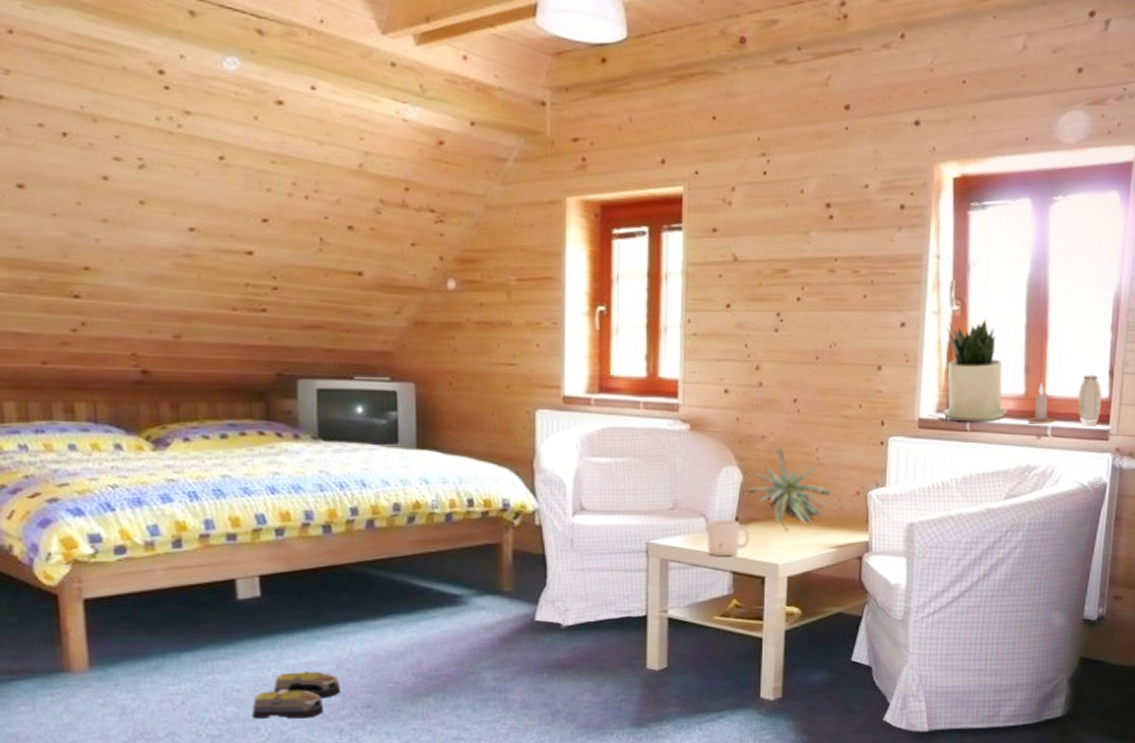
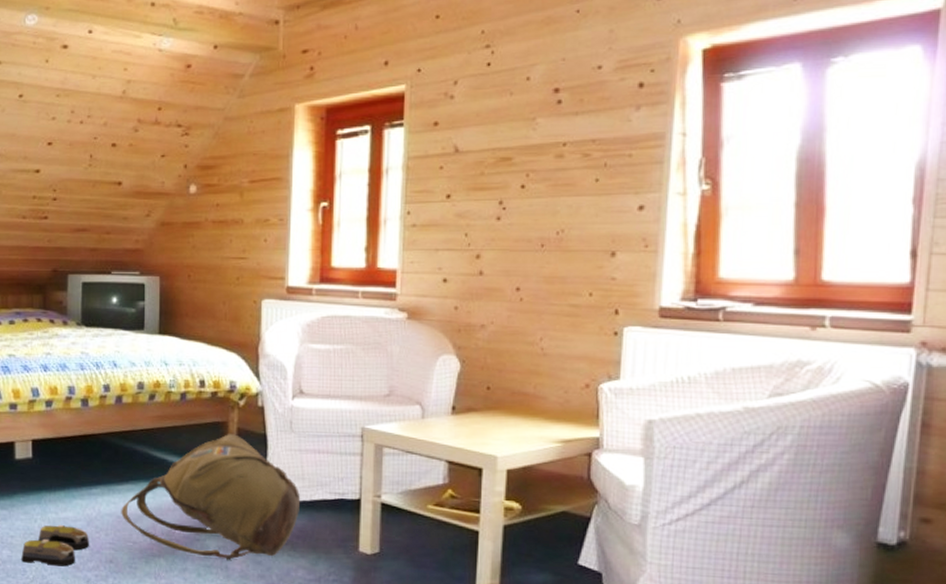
backpack: none [378,556,585,691] -> present [121,434,301,560]
mug: present [706,519,751,557] -> none [421,407,468,446]
plant: present [740,447,833,531] -> none [457,336,559,422]
planter: present [942,319,1007,422] -> none [688,198,771,311]
candle: present [1027,383,1055,424] -> none [797,267,835,313]
vase: present [1078,375,1102,427] -> none [867,256,901,317]

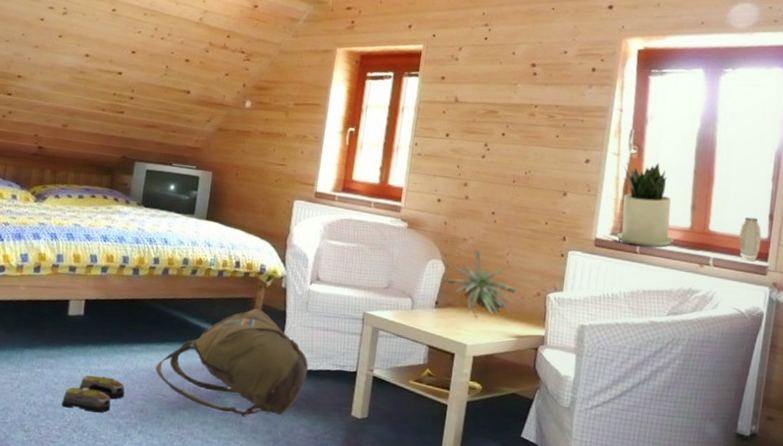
plant: none [457,336,559,422] -> present [441,248,518,318]
planter: none [688,198,771,311] -> present [616,162,674,247]
vase: none [867,256,901,317] -> present [739,217,762,262]

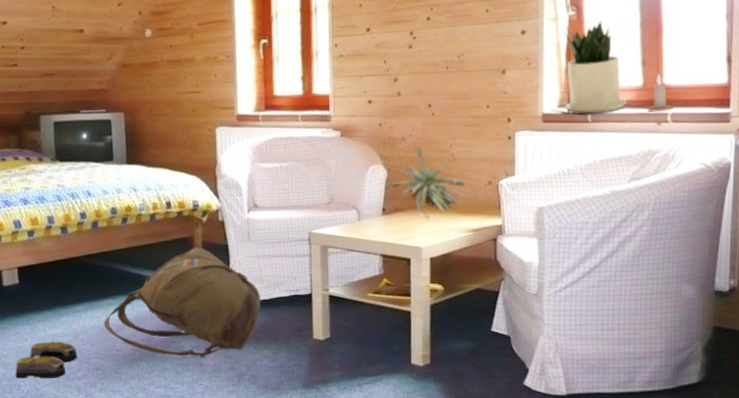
candle: none [691,220,717,255] -> present [647,74,674,112]
vase: present [739,217,762,262] -> none [697,62,721,112]

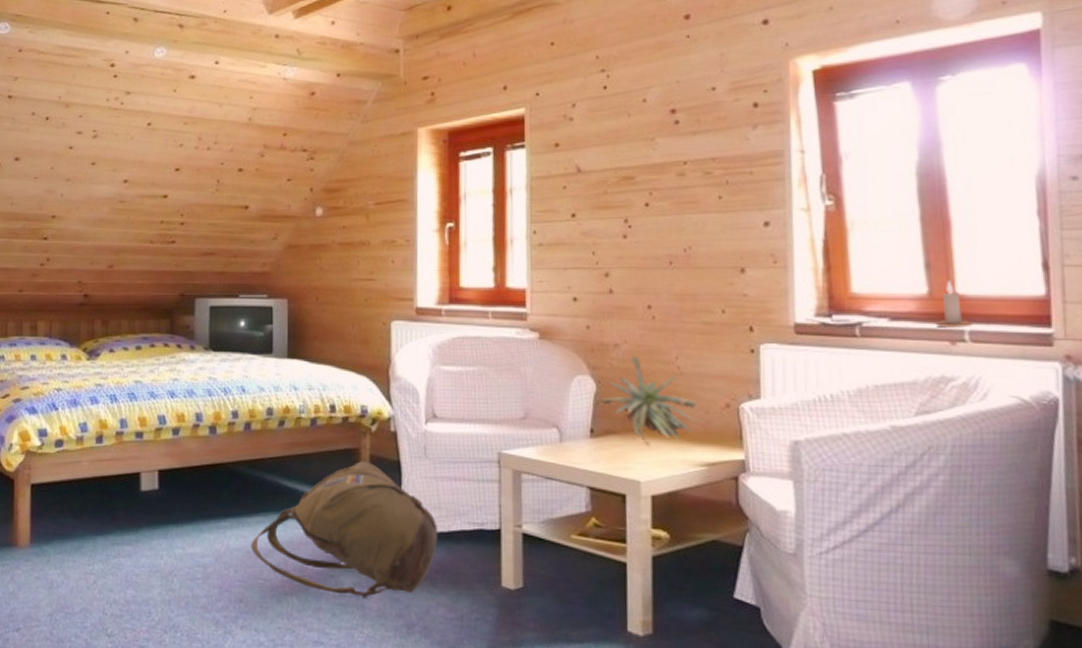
slippers: present [15,340,77,379] -> none [146,560,217,607]
planter: present [564,21,626,114] -> none [819,213,907,326]

